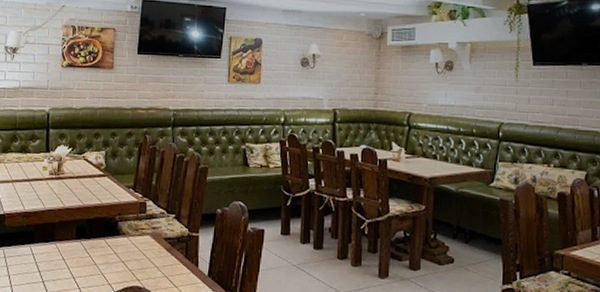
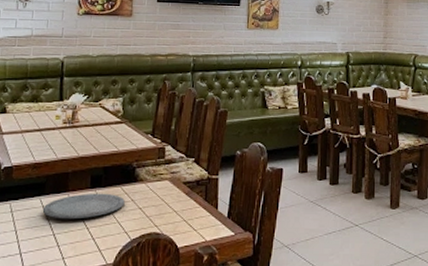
plate: none [32,244,108,269] -> present [42,193,125,220]

